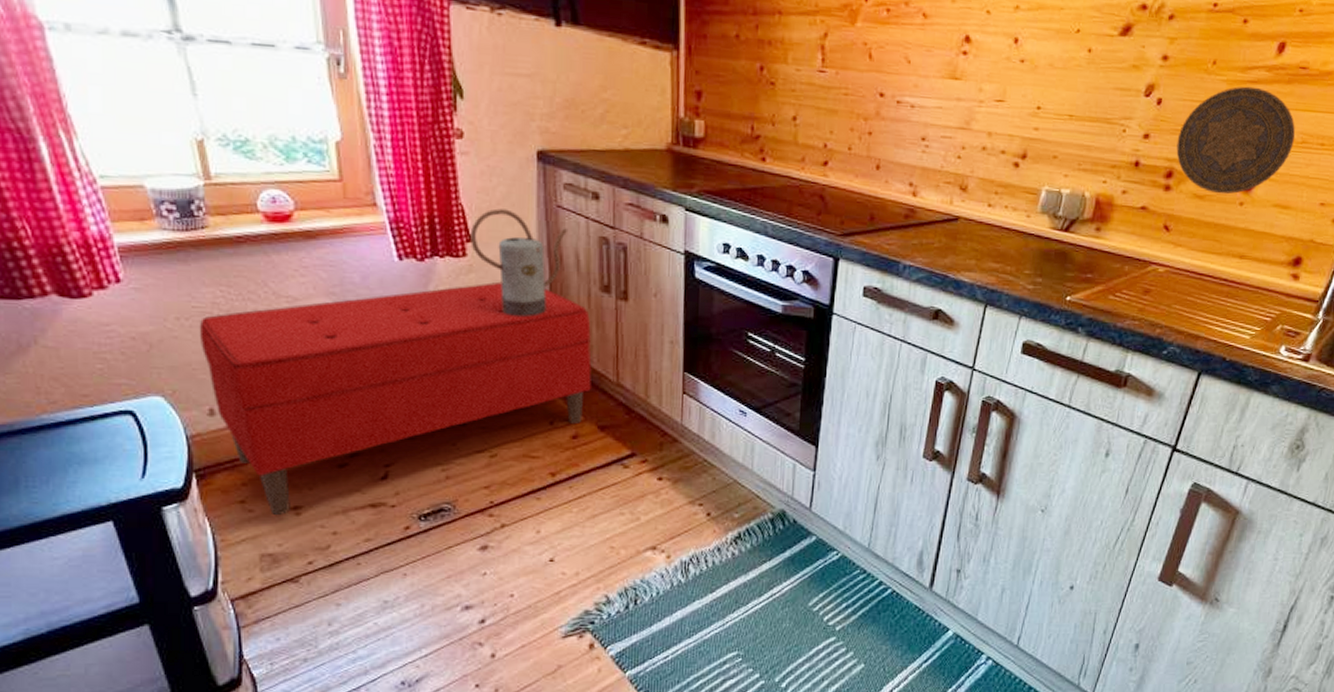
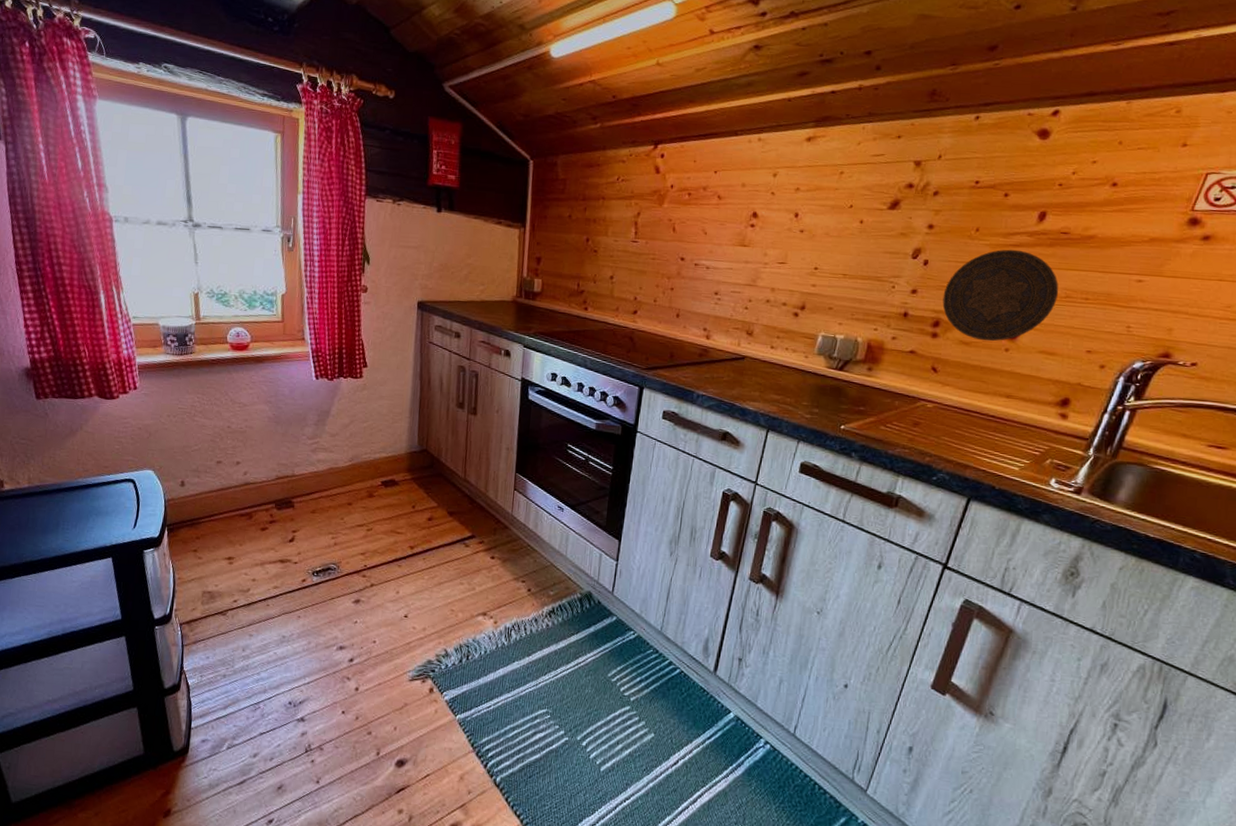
bench: present [199,281,592,516] -> none [180,397,448,564]
watering can: present [469,208,569,317] -> none [365,343,436,425]

